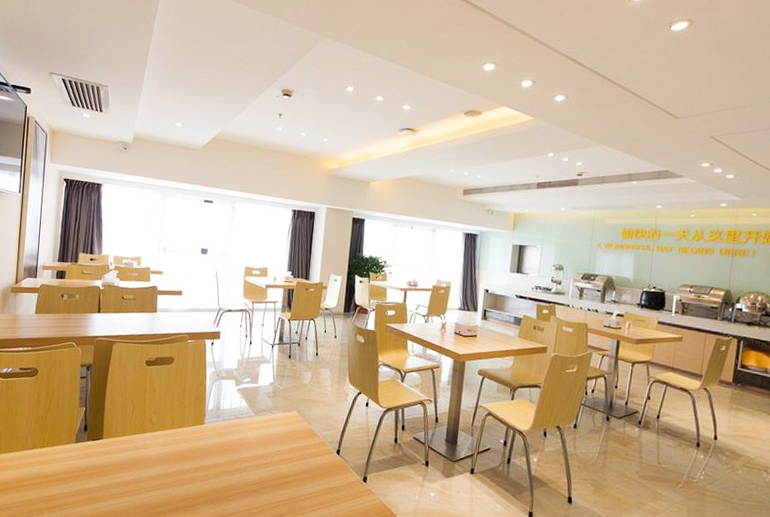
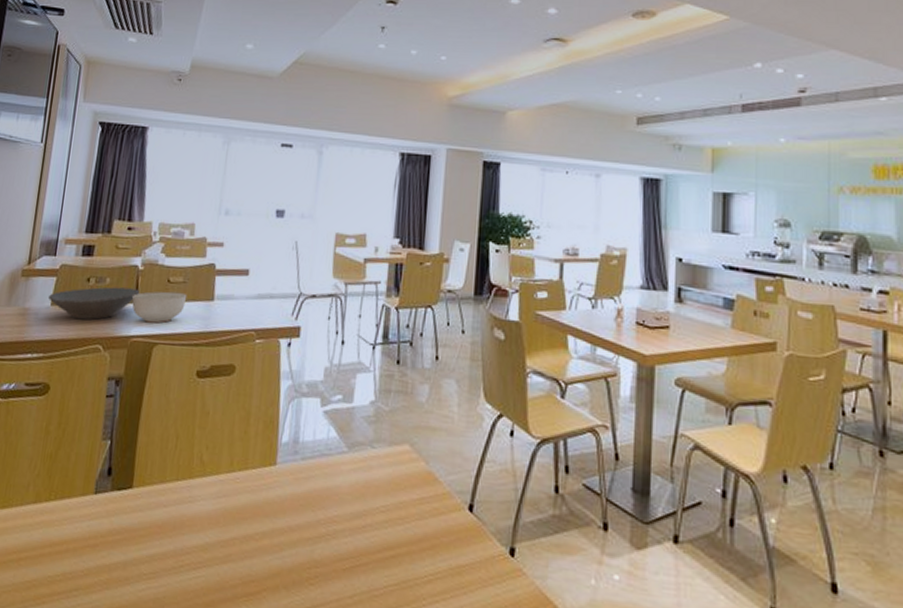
bowl: none [33,301,102,325] -> present [49,287,140,320]
bowl: none [95,305,137,328] -> present [131,291,188,324]

